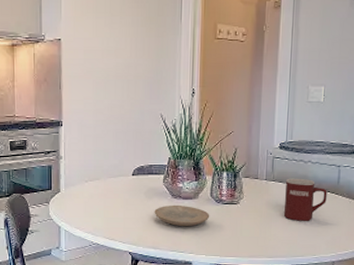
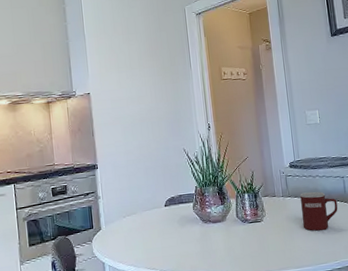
plate: present [154,204,210,227] -> none [188,228,239,249]

